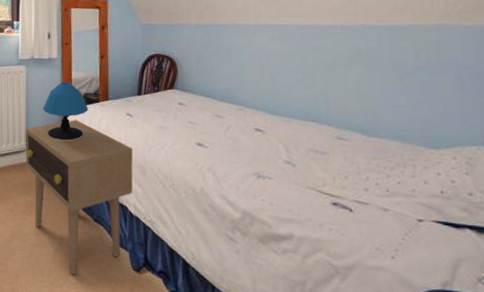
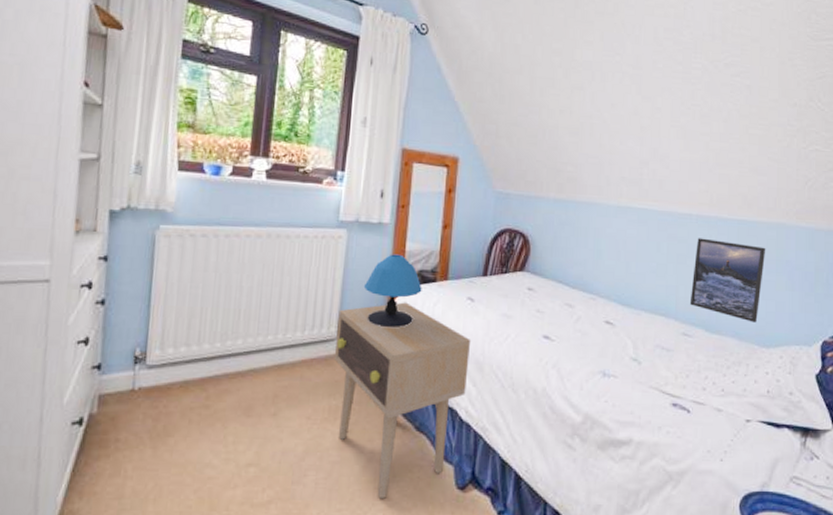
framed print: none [341,46,426,125] -> present [689,238,766,323]

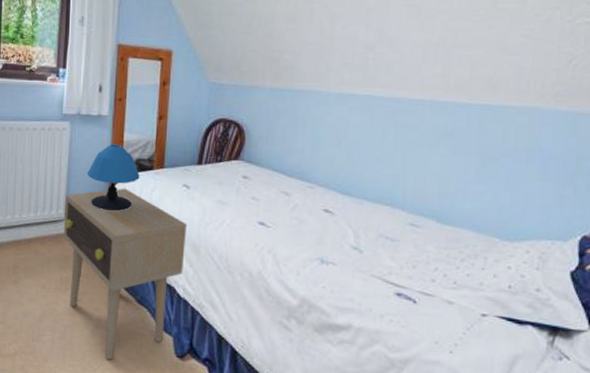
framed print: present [689,238,766,323] -> none [419,125,514,215]

